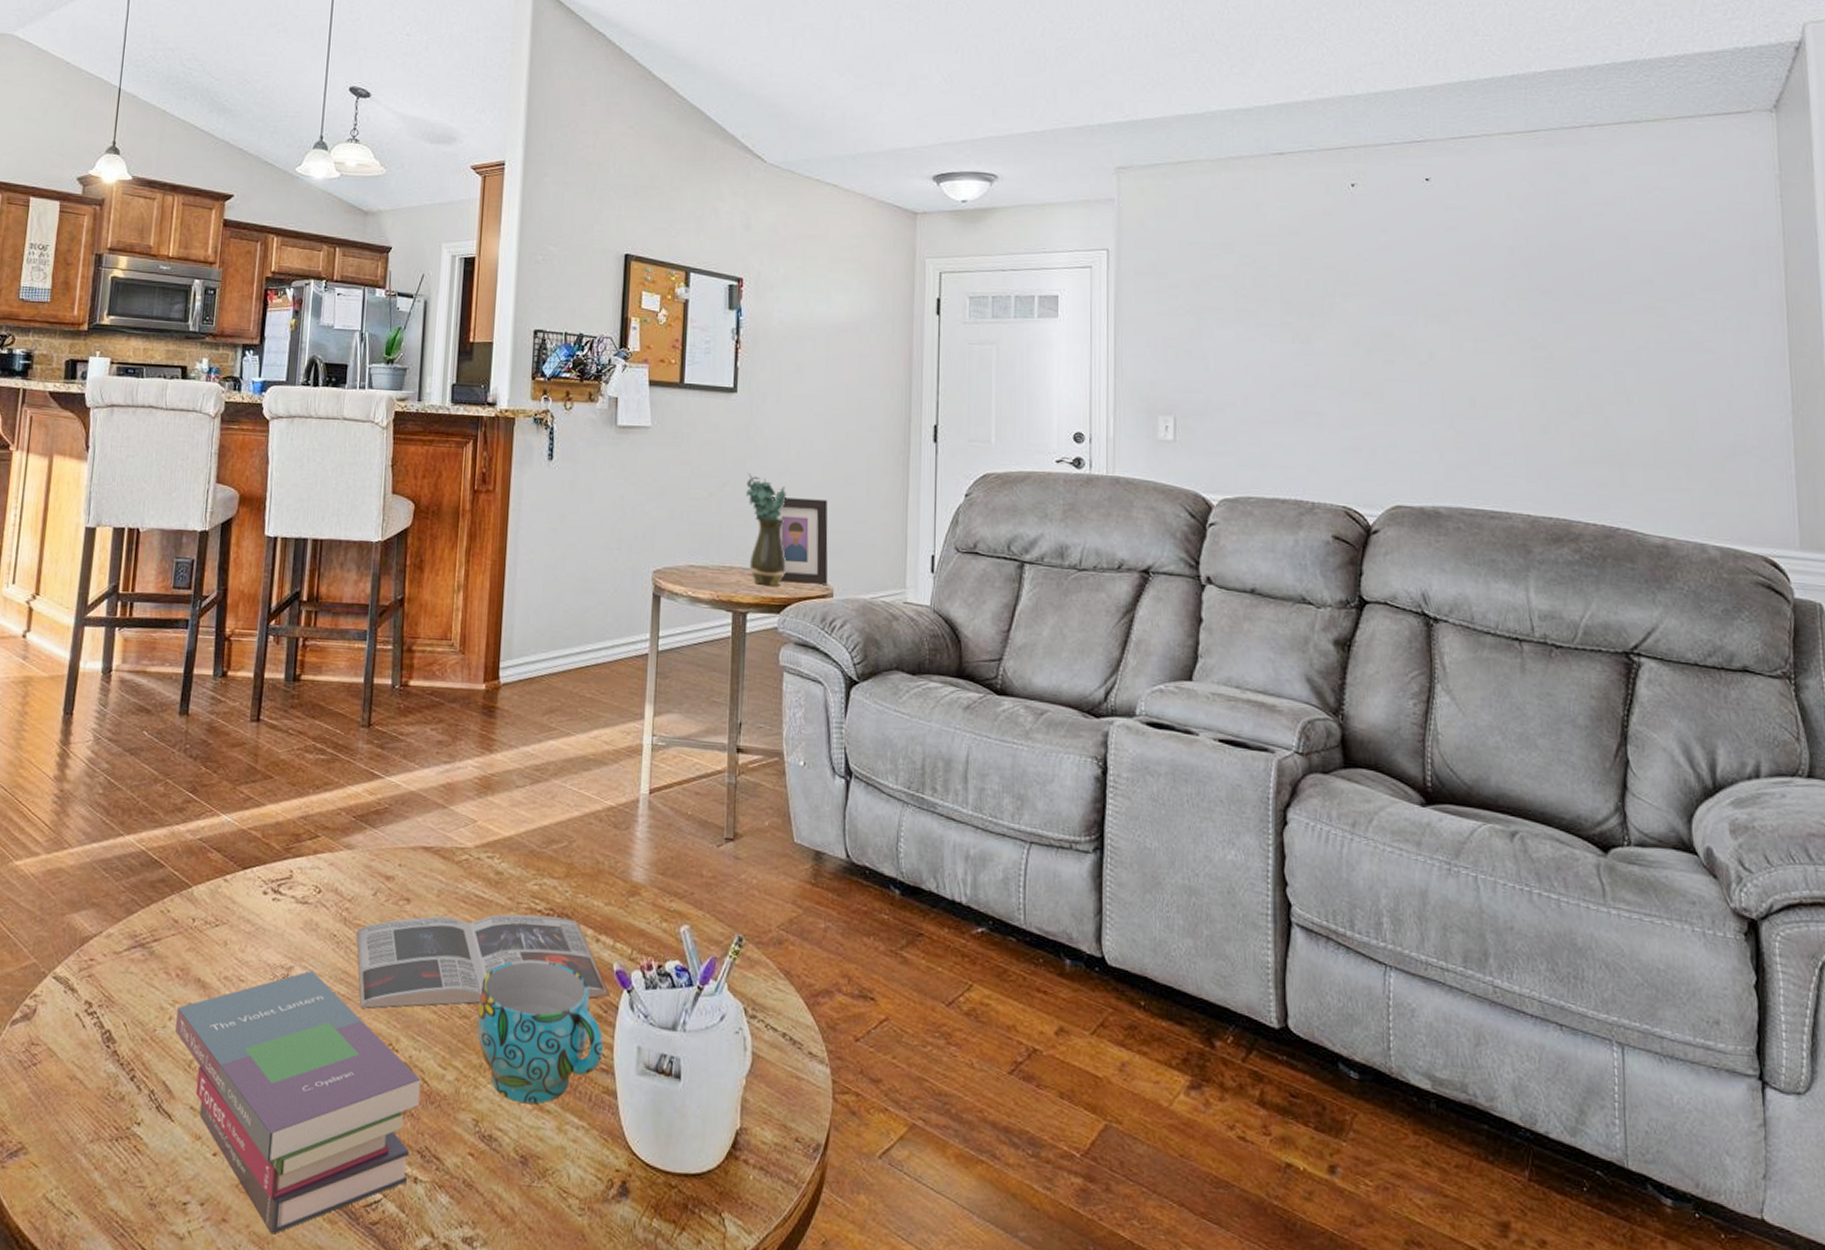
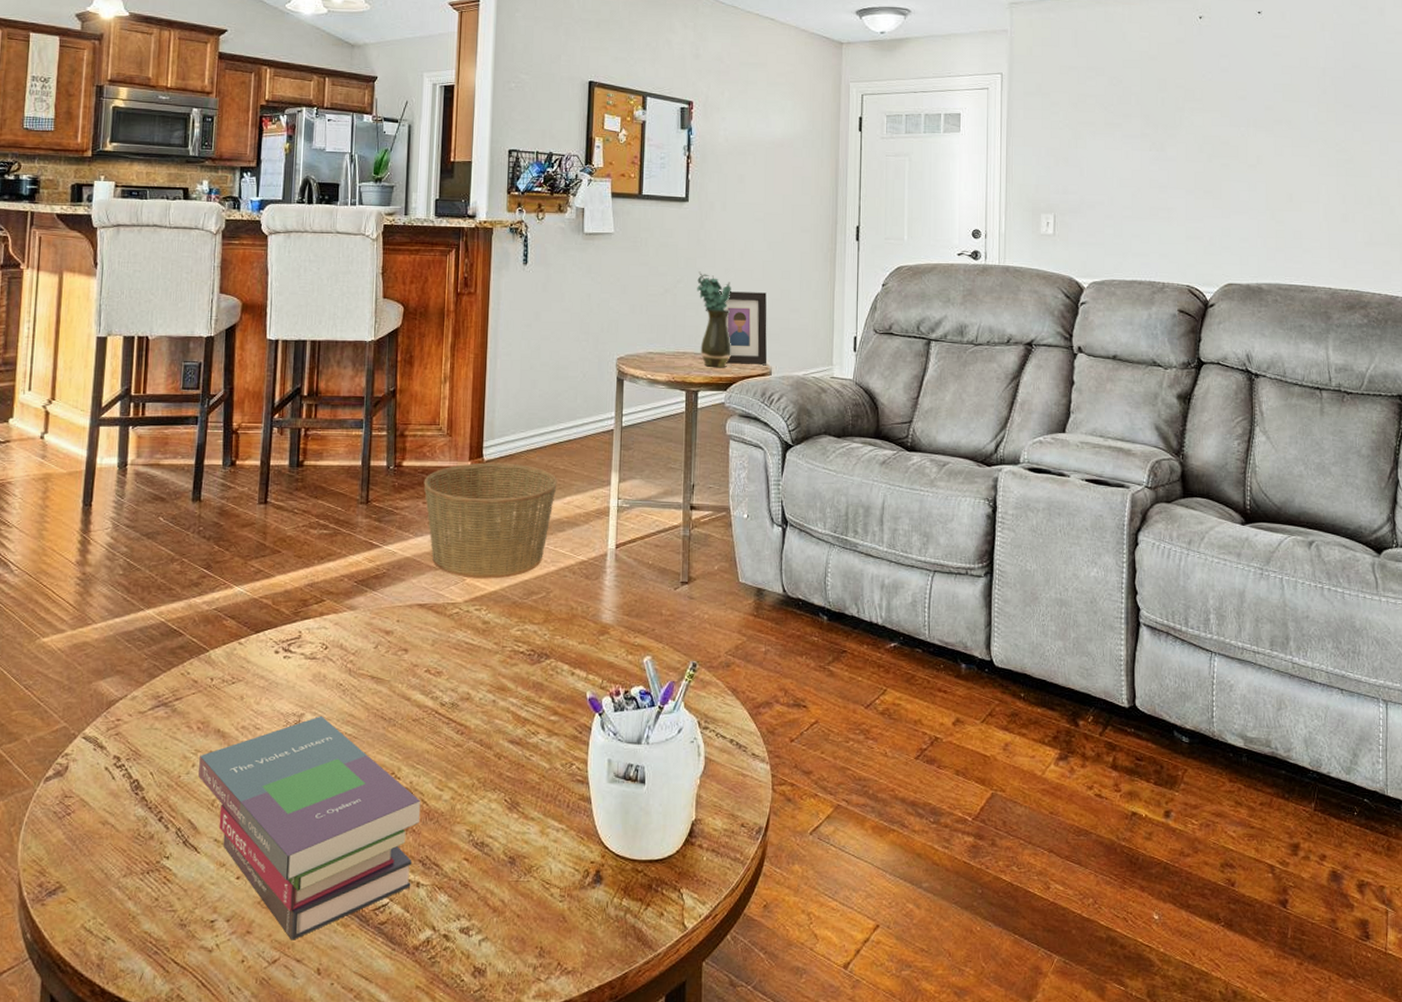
magazine: present [356,914,611,1008] -> none [360,656,584,744]
basket: none [432,685,583,823] -> present [423,462,557,579]
cup: present [476,959,604,1104] -> none [468,694,579,814]

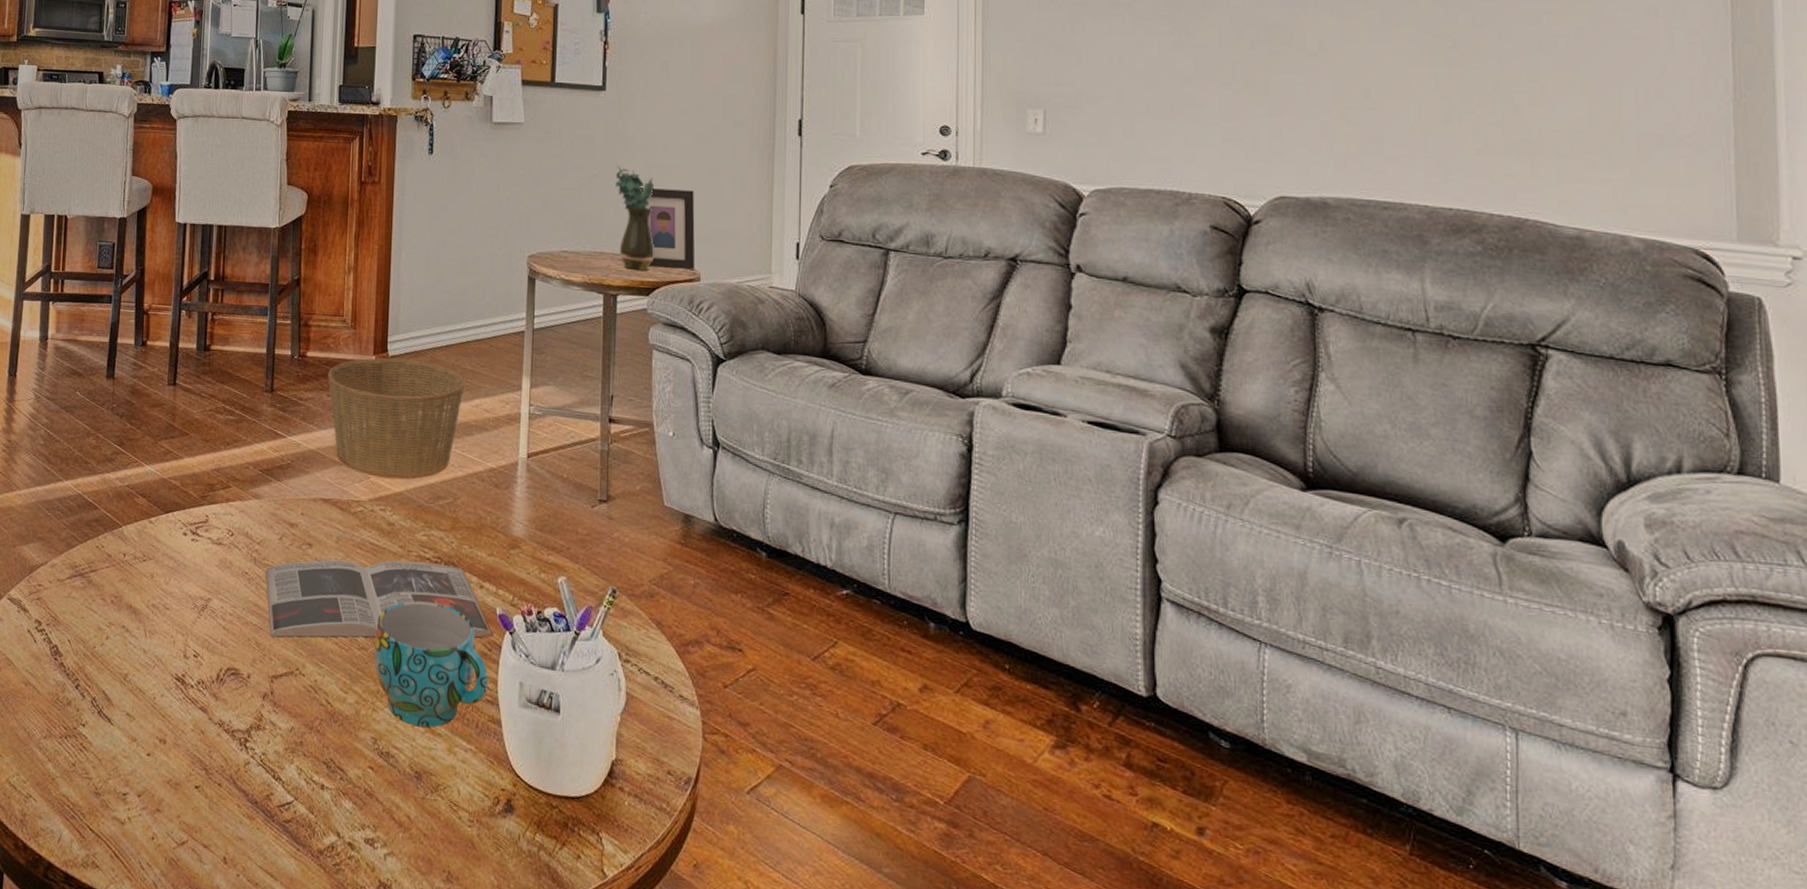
books: present [198,715,421,940] -> none [112,602,326,825]
magazine: none [360,656,584,744] -> present [265,560,494,638]
cup: none [468,694,579,814] -> present [373,601,489,727]

